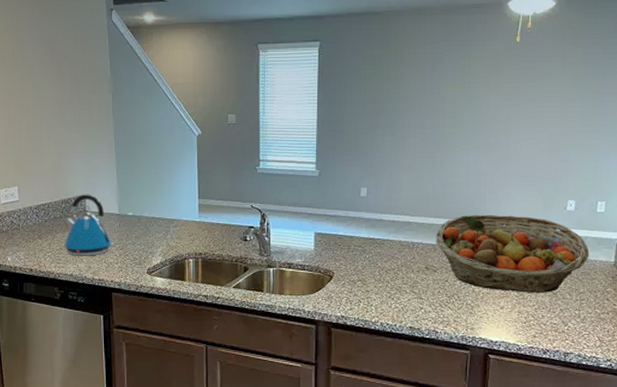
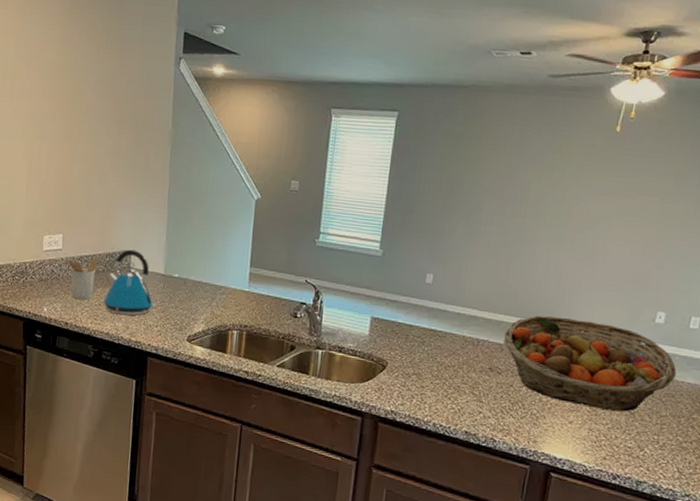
utensil holder: none [24,206,55,246] -> present [66,258,99,300]

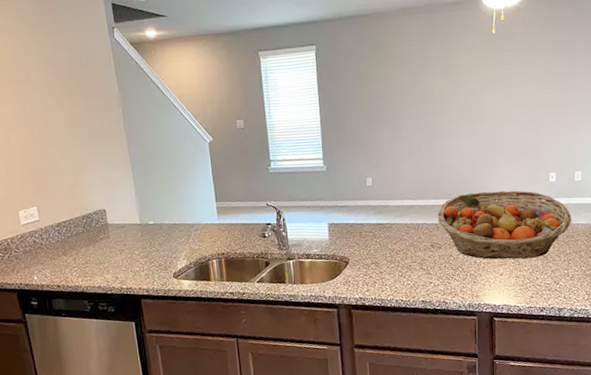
utensil holder: present [66,258,99,300] -> none [45,222,78,262]
kettle: present [103,249,155,316] -> none [87,207,138,268]

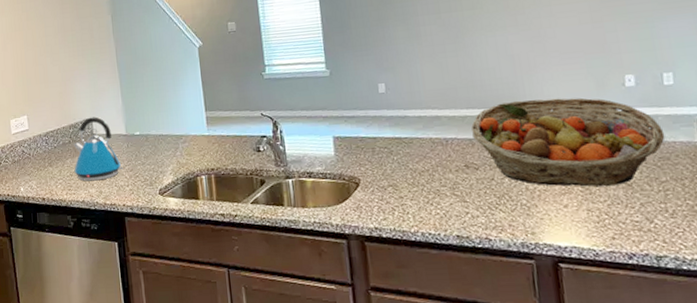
kettle: none [87,207,138,268] -> present [73,116,123,181]

